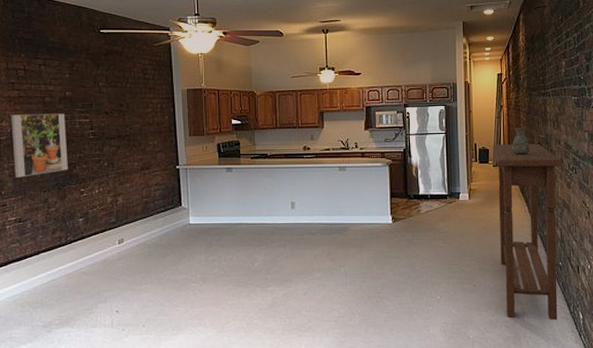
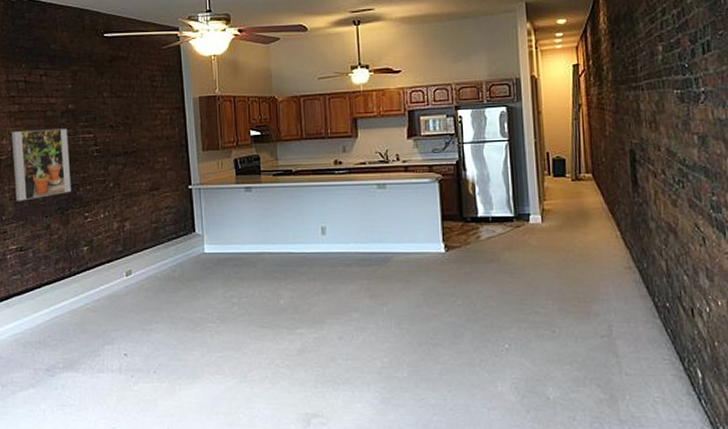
console table: present [492,143,563,321] -> none [570,150,667,379]
decorative vase: present [512,128,530,154] -> none [595,131,620,165]

